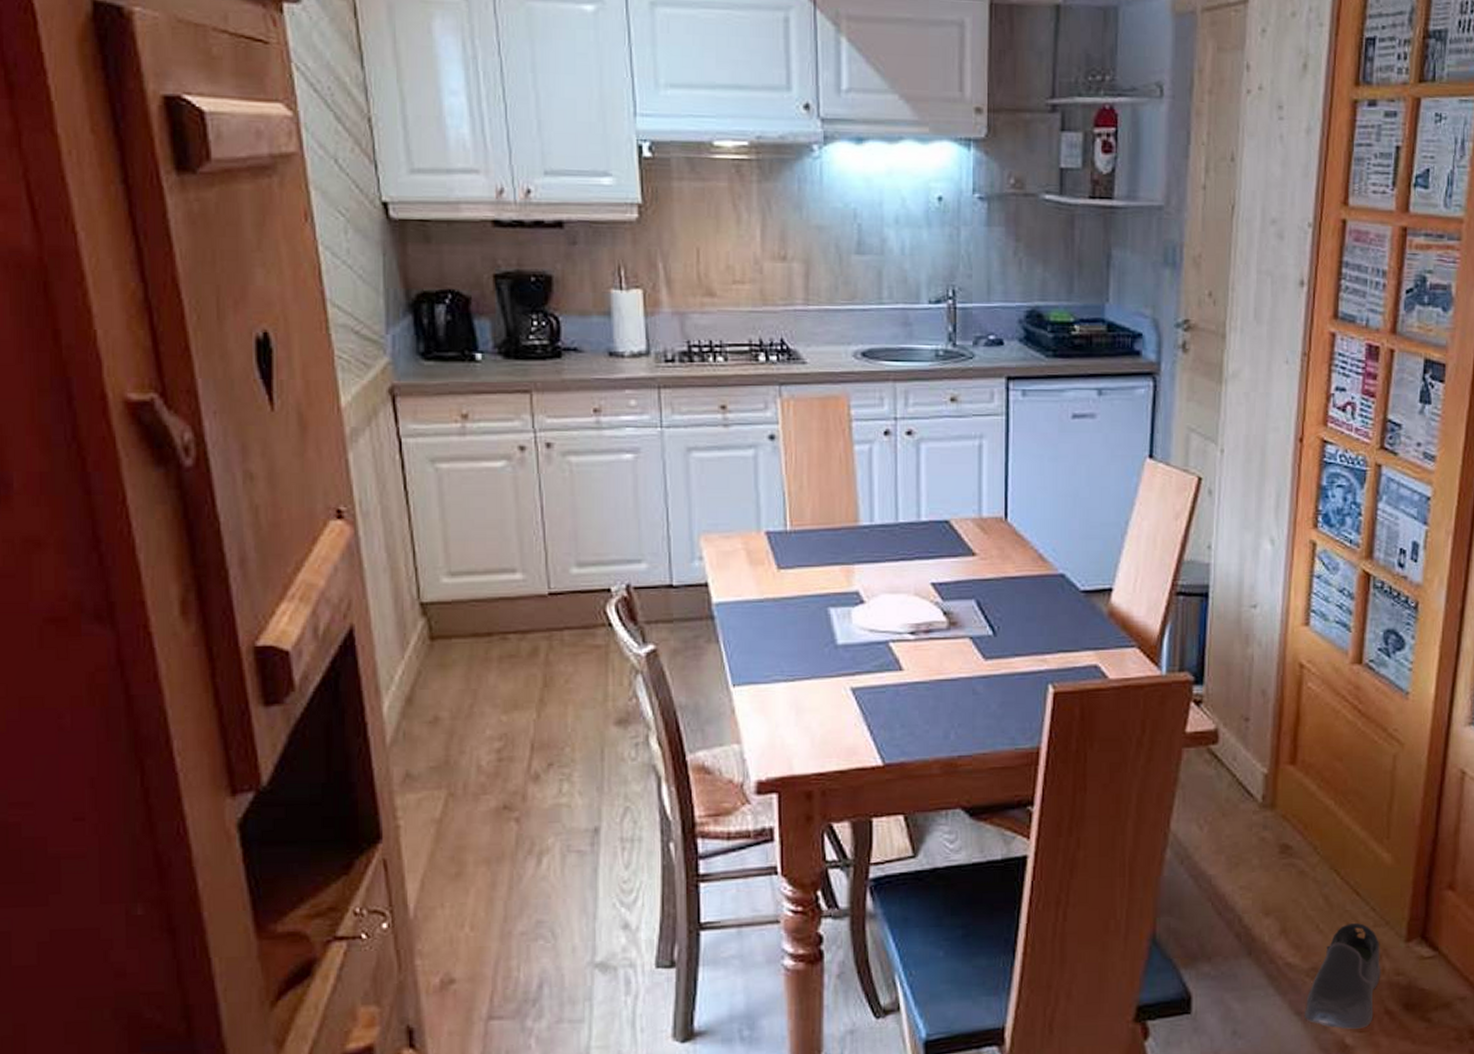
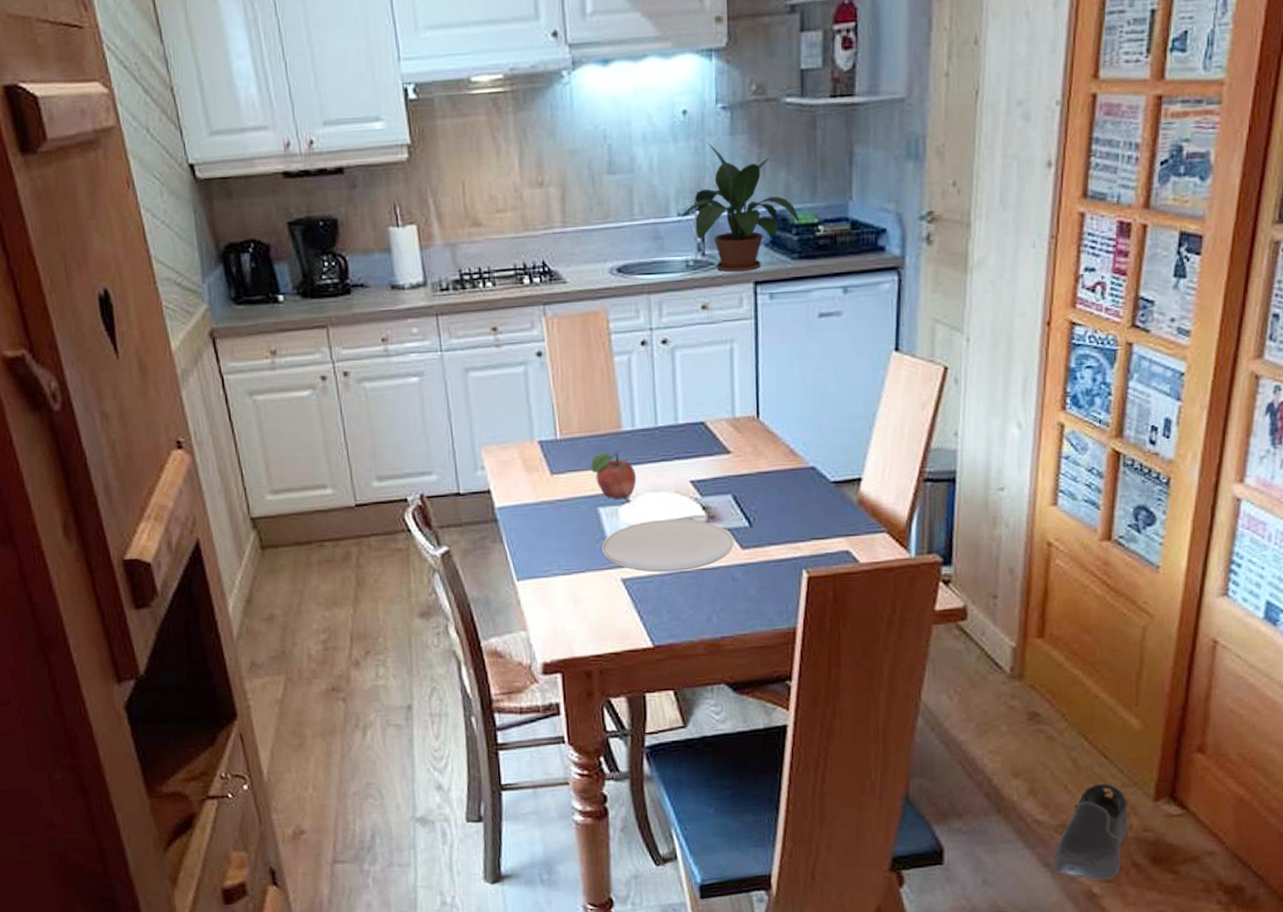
fruit: none [823,547,873,599] -> present [591,452,637,499]
plate: none [831,623,976,682] -> present [602,518,734,572]
potted plant: none [929,231,1056,366] -> present [678,142,800,273]

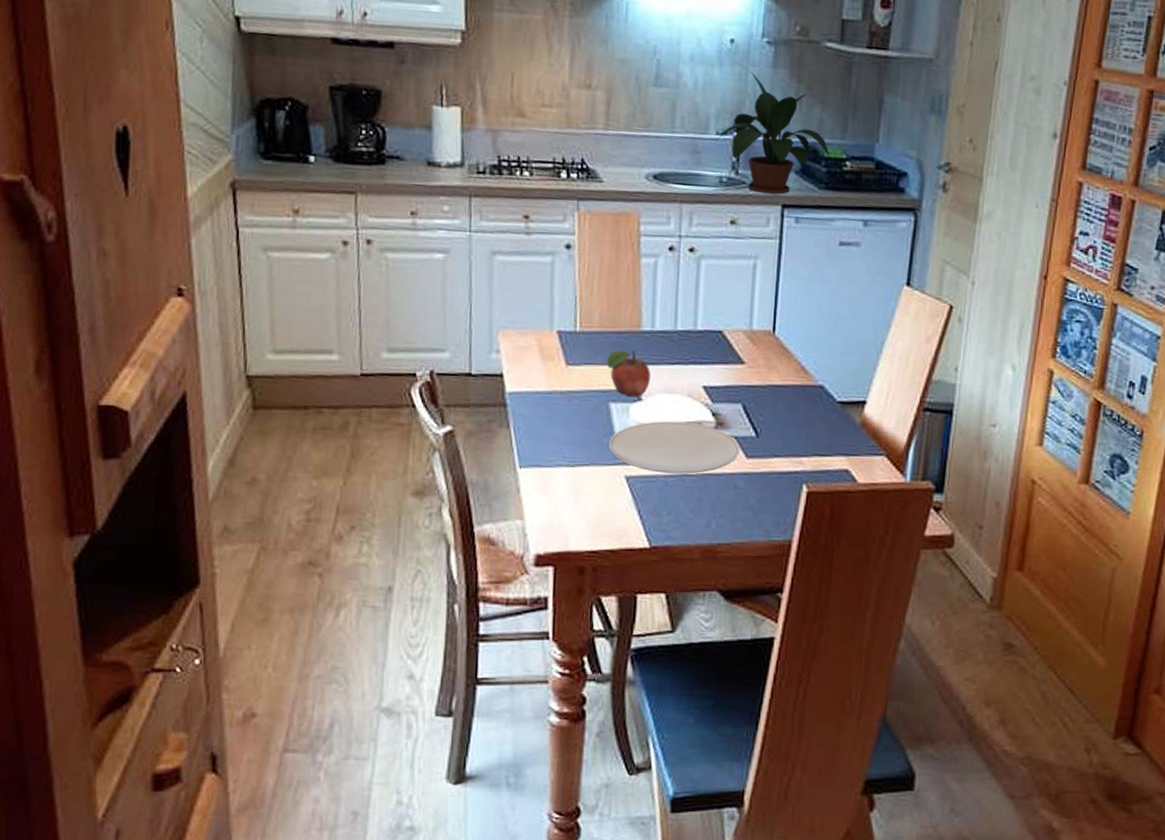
shoe: present [1053,783,1129,880] -> none [1017,718,1090,815]

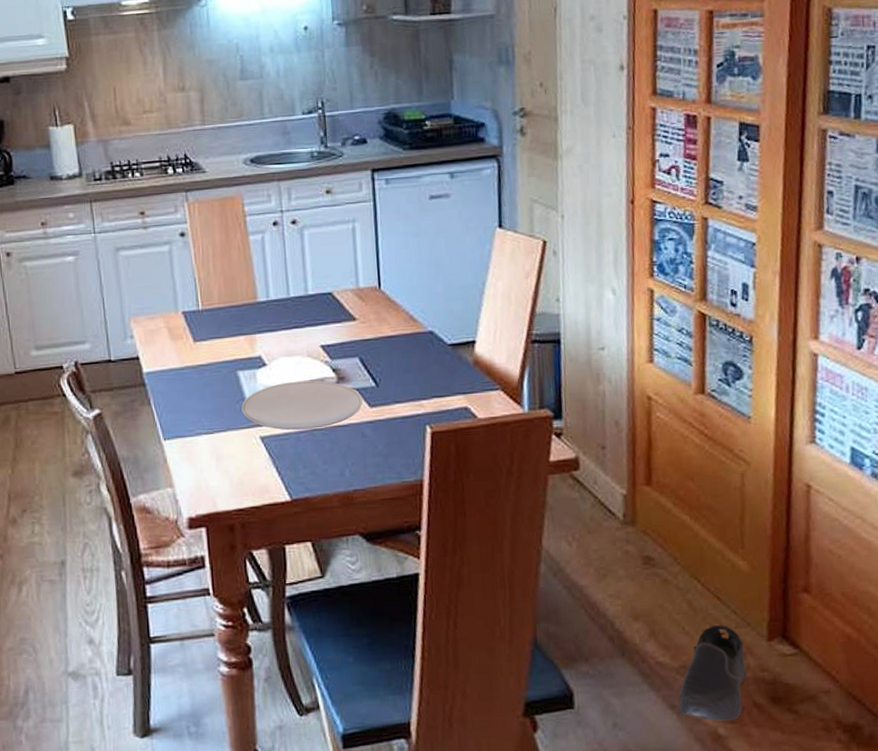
fruit: present [607,349,651,397] -> none [230,320,272,363]
potted plant: present [716,71,830,195] -> none [303,53,409,162]
shoe: none [1017,718,1090,815] -> present [678,624,747,721]

